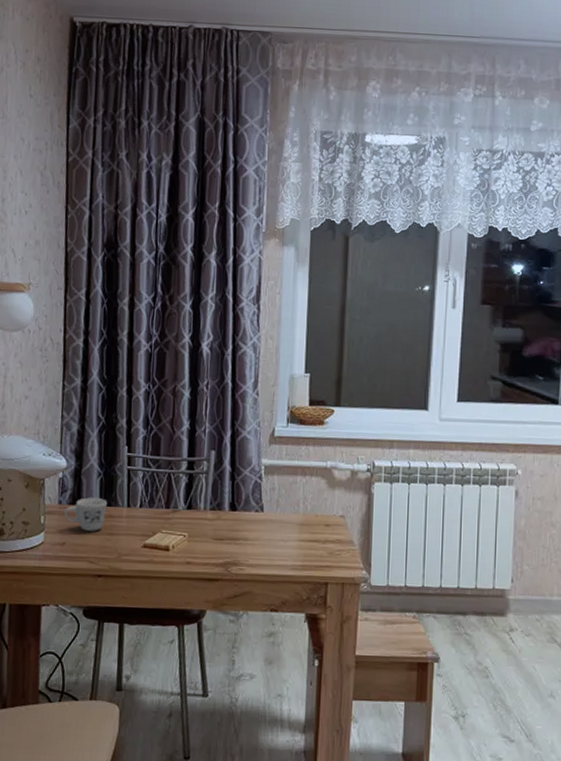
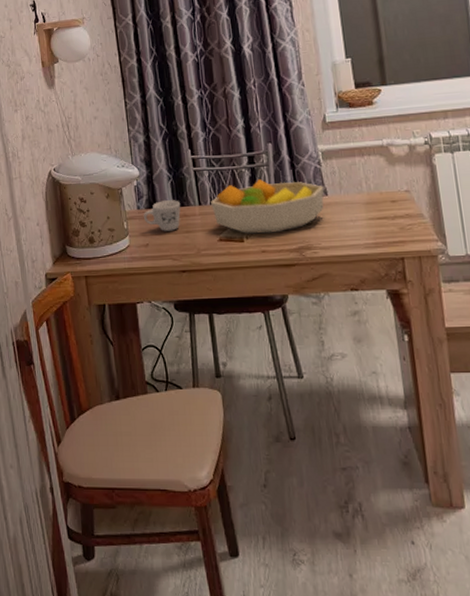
fruit bowl: none [140,487,261,545] -> present [211,179,324,234]

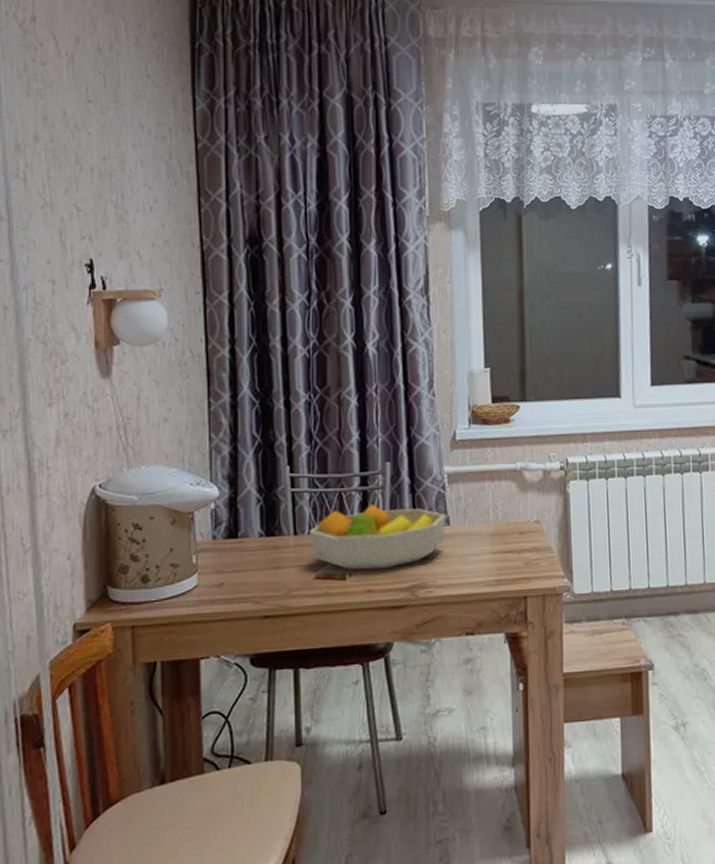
mug: present [144,200,181,231] -> none [221,528,271,567]

